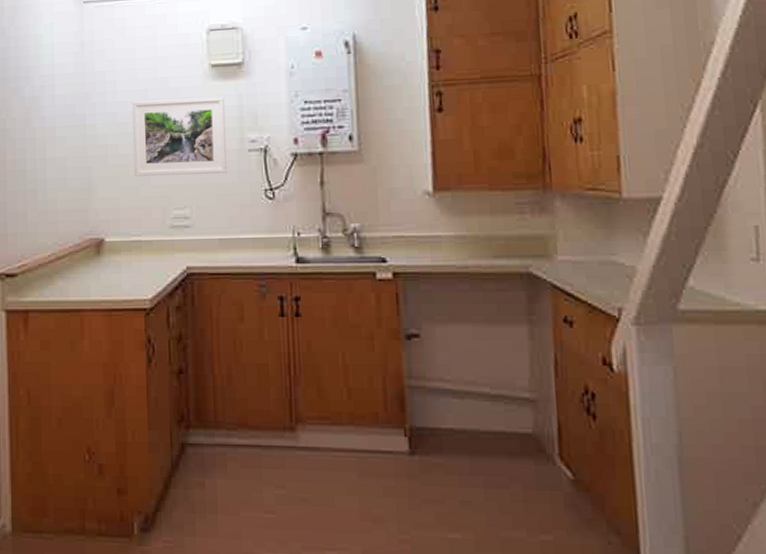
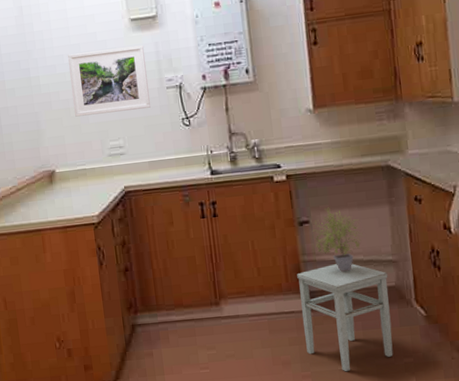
stool: none [399,395,526,543] -> present [297,263,394,372]
potted plant: none [423,319,489,406] -> present [312,207,362,272]

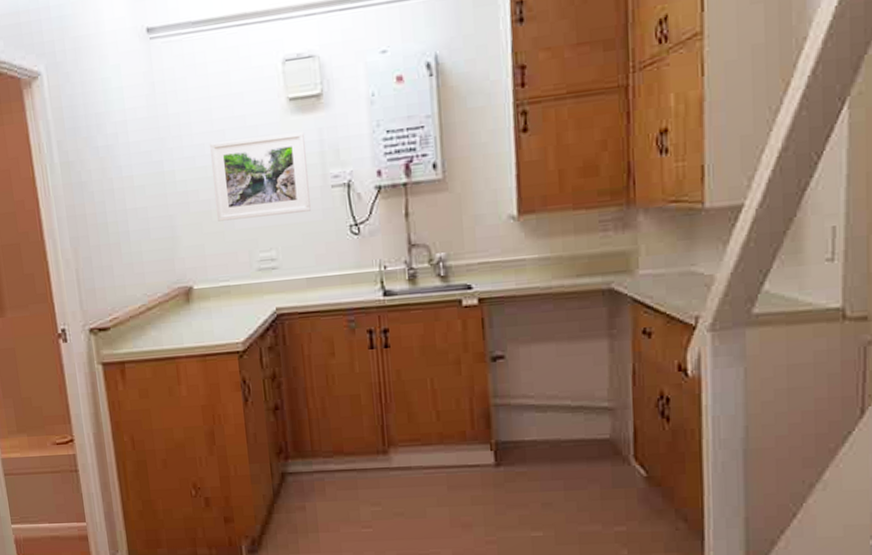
stool: present [297,263,394,372] -> none [485,410,602,539]
potted plant: present [312,207,362,272] -> none [507,339,571,419]

